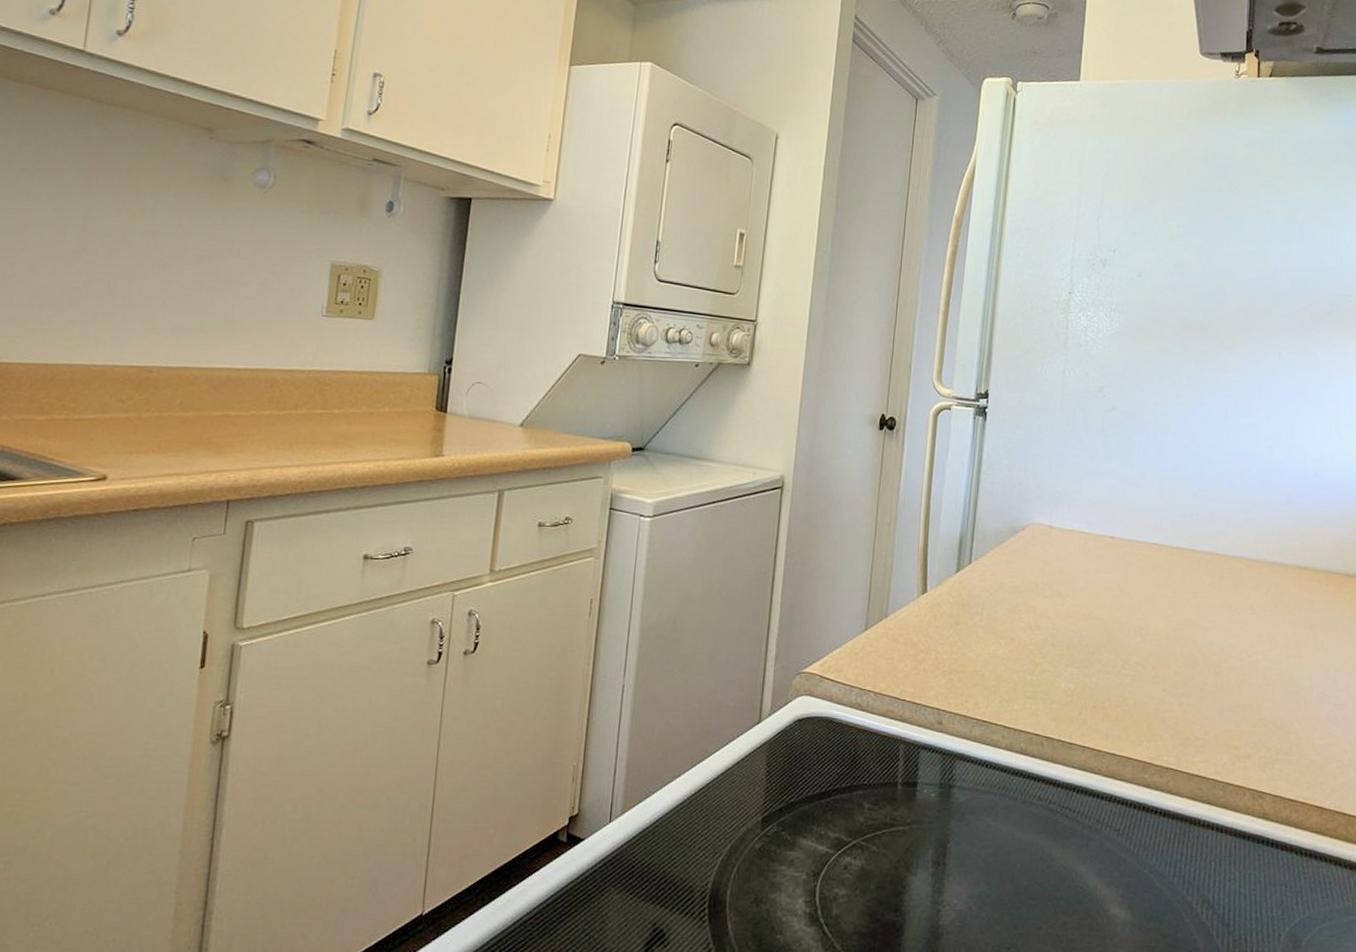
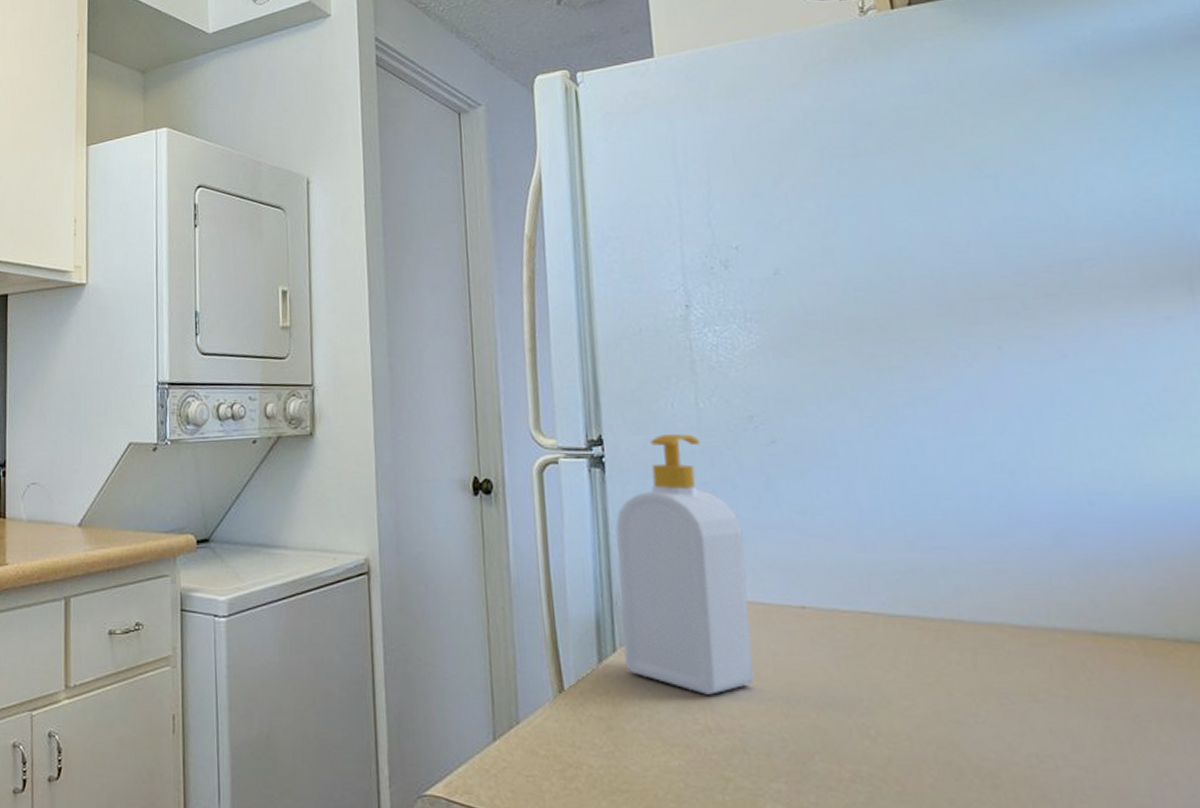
soap bottle: none [977,394,1080,600] -> present [615,434,755,695]

